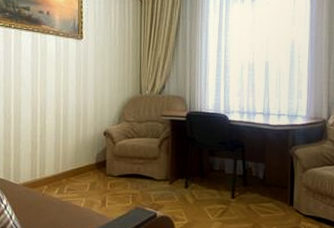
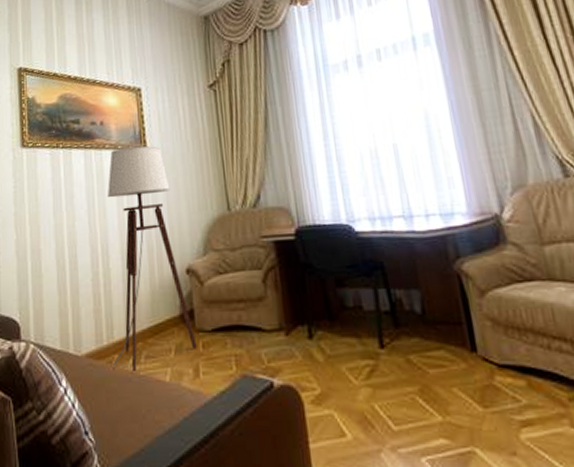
floor lamp: none [41,35,106,200] -> present [107,146,197,374]

